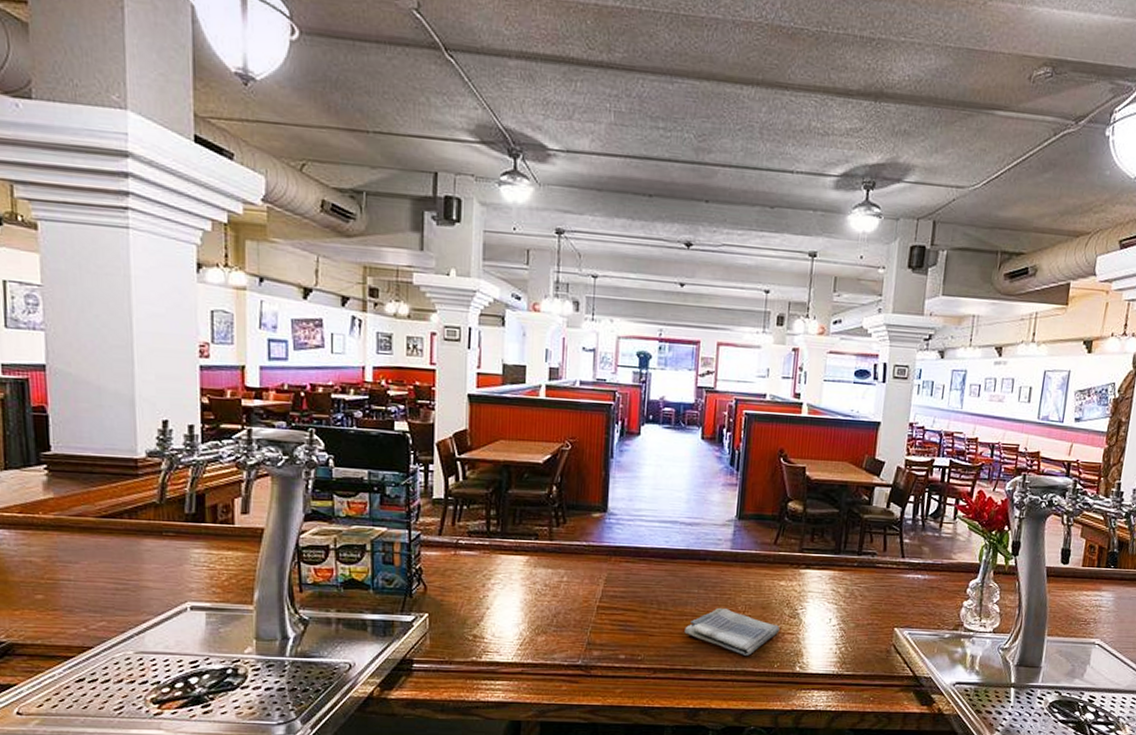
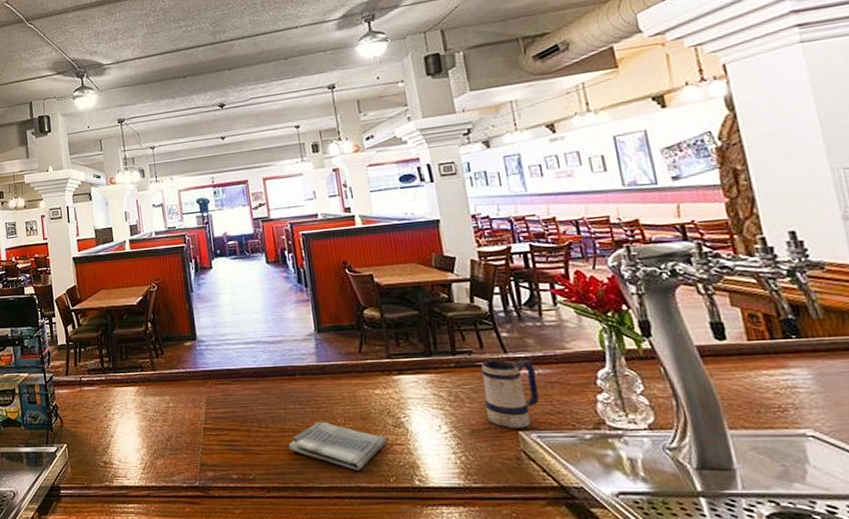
beer mug: none [873,563,923,627] -> present [481,359,539,430]

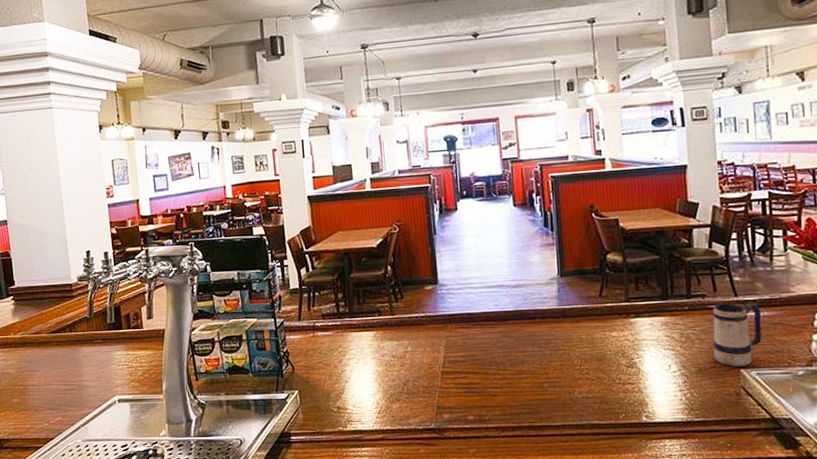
dish towel: present [288,421,387,472] -> none [525,363,619,410]

